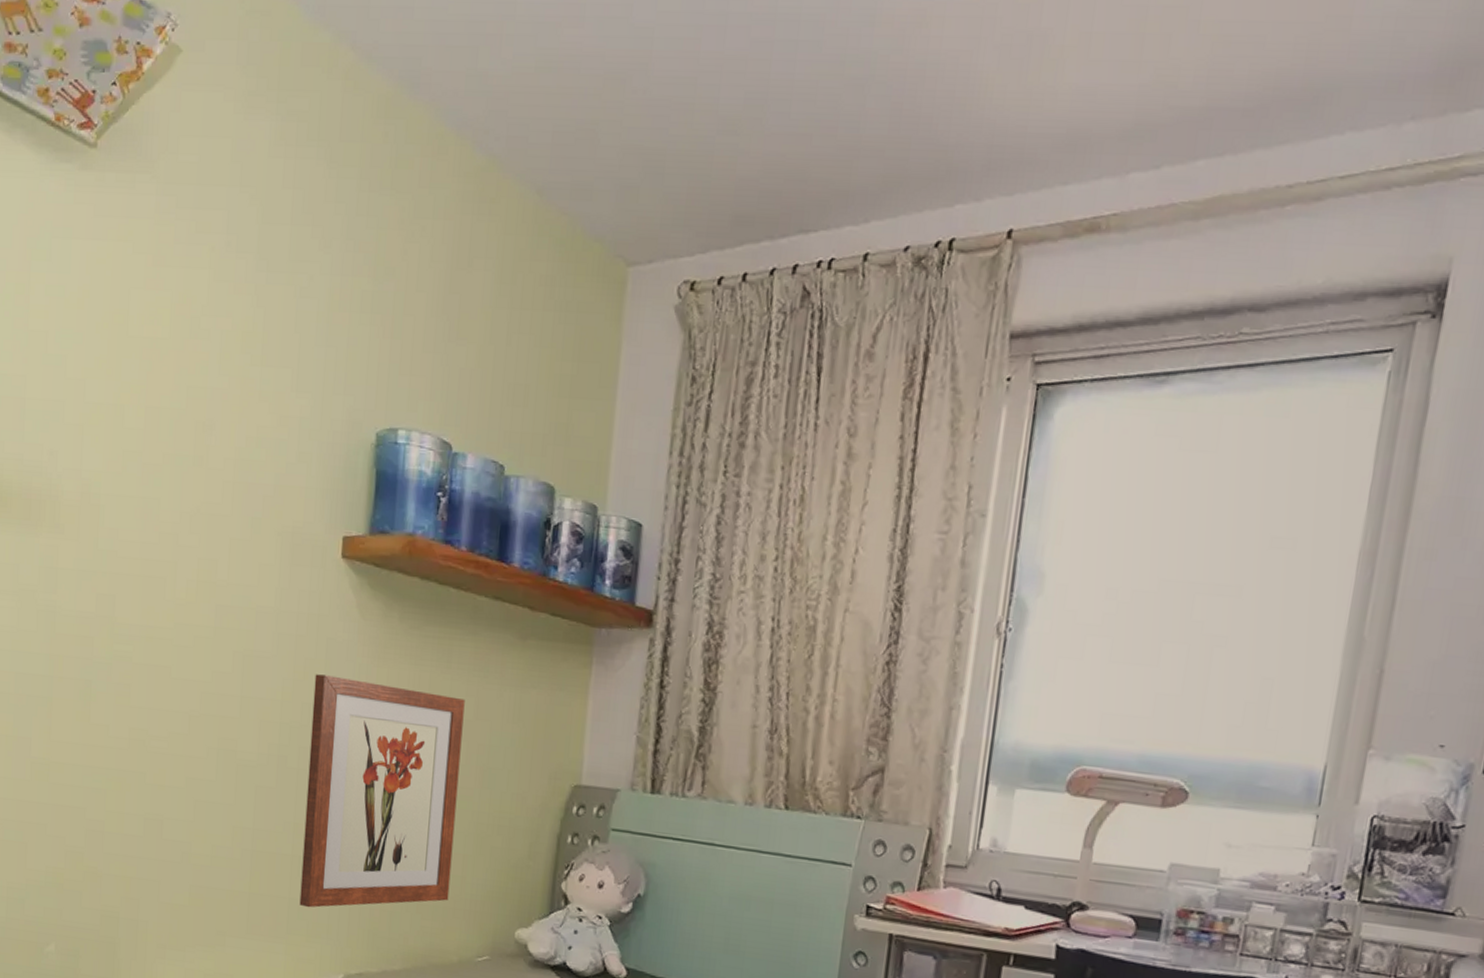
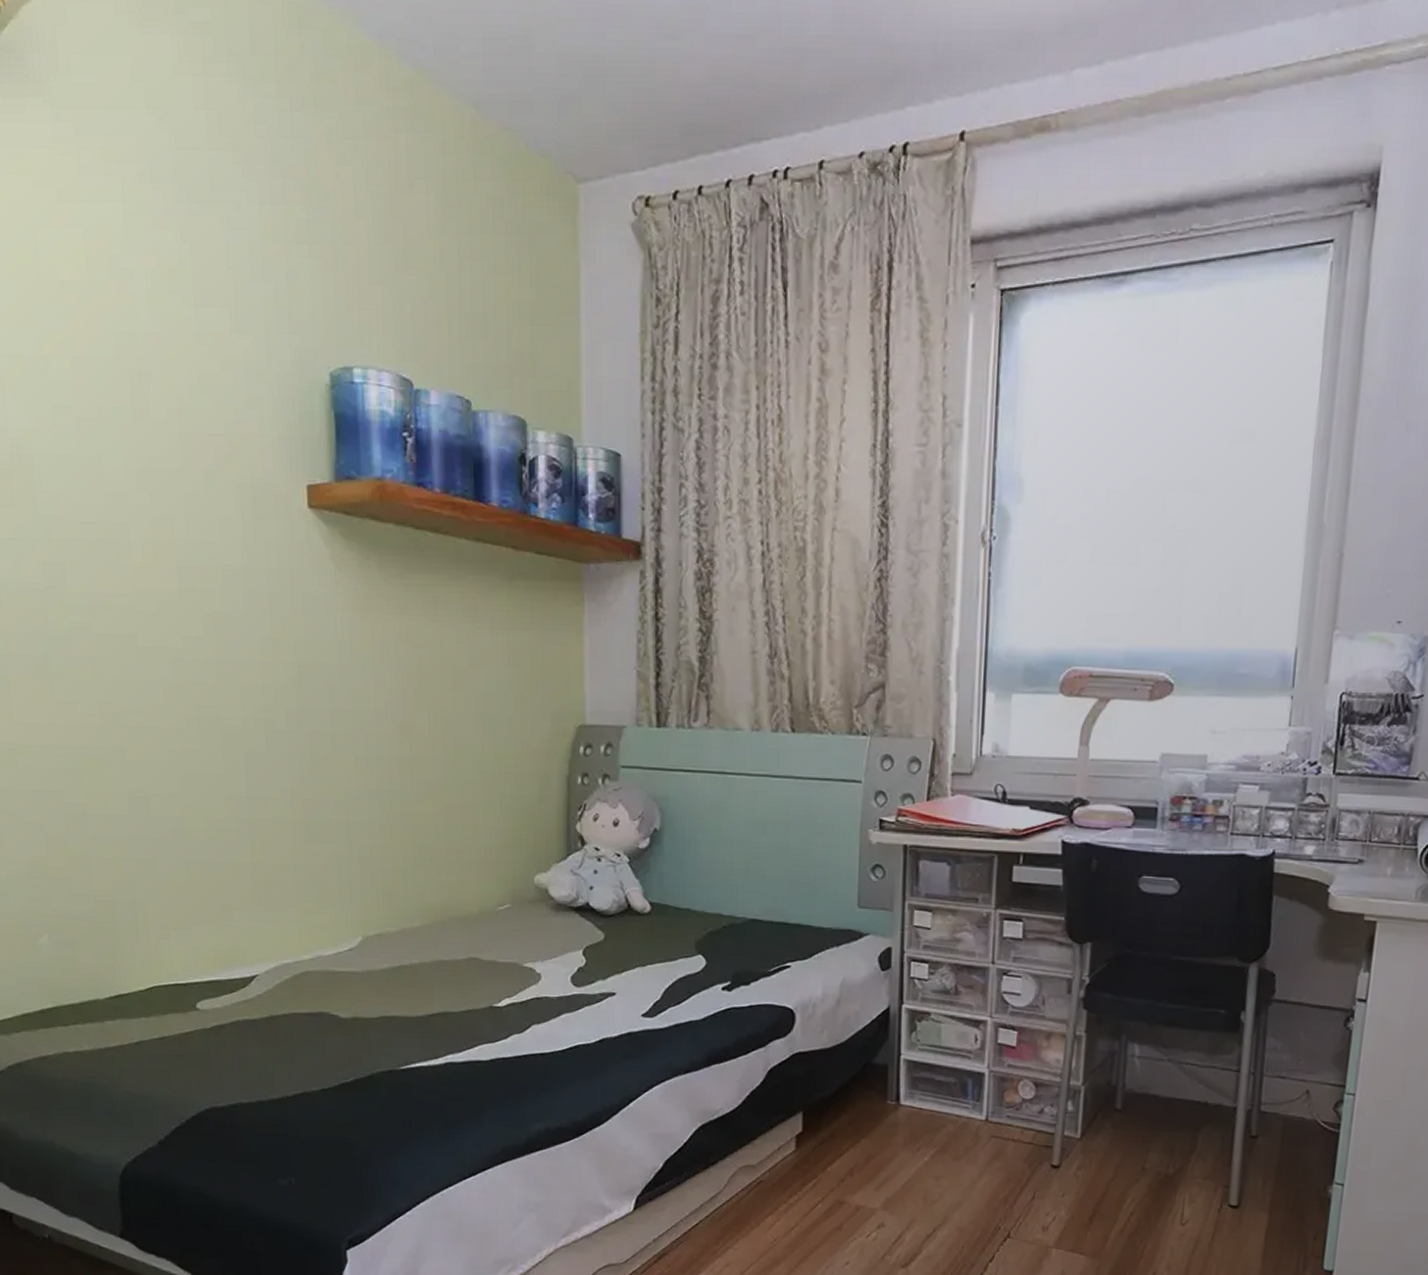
wall art: present [299,674,465,908] -> none [294,632,462,873]

